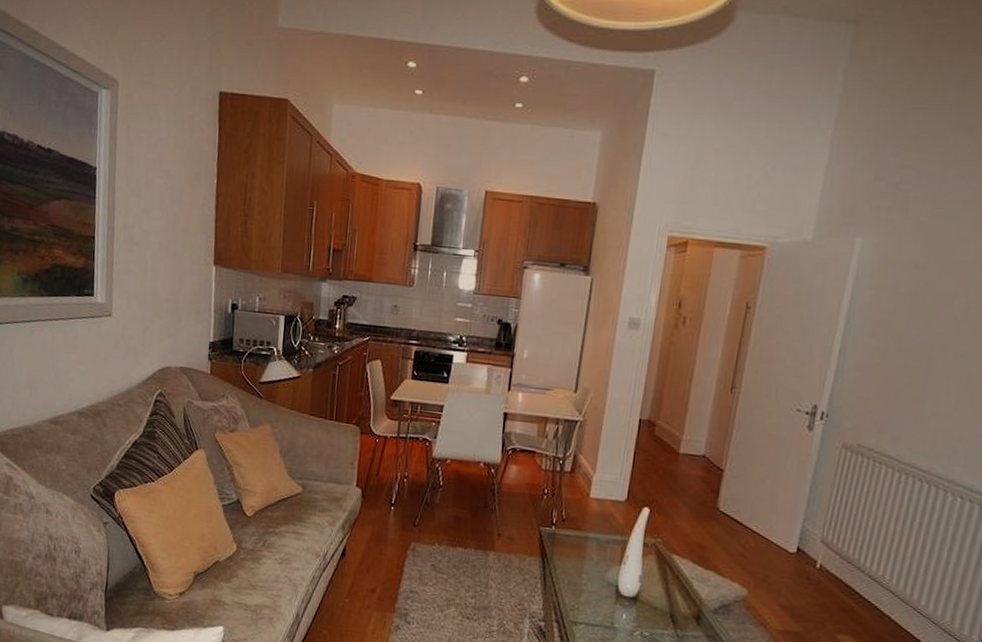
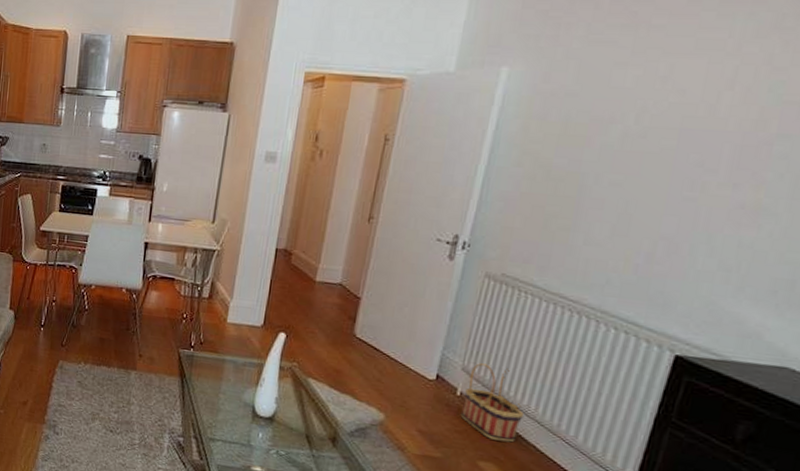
basket: none [820,534,879,614] -> present [460,363,524,443]

